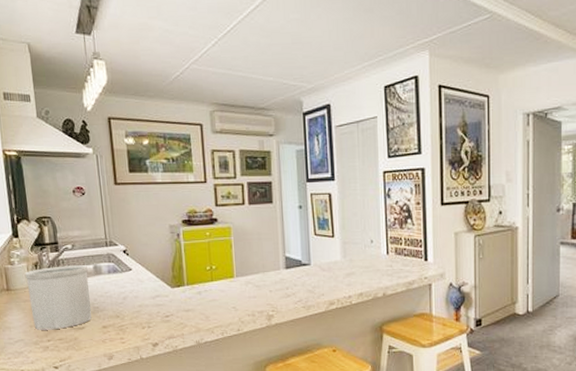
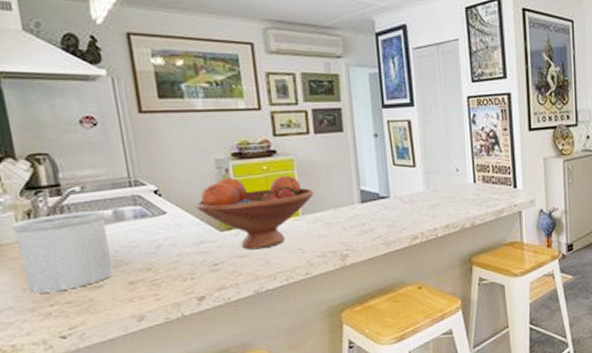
fruit bowl: none [153,241,247,305] -> present [195,175,314,250]

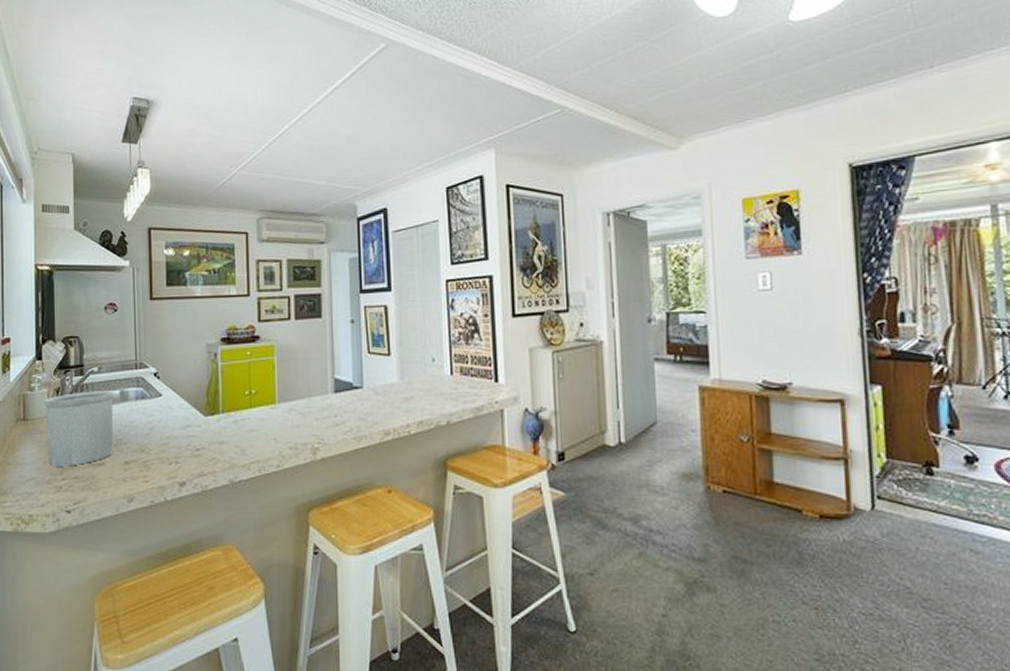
fruit bowl: present [195,175,314,250] -> none [186,361,291,437]

